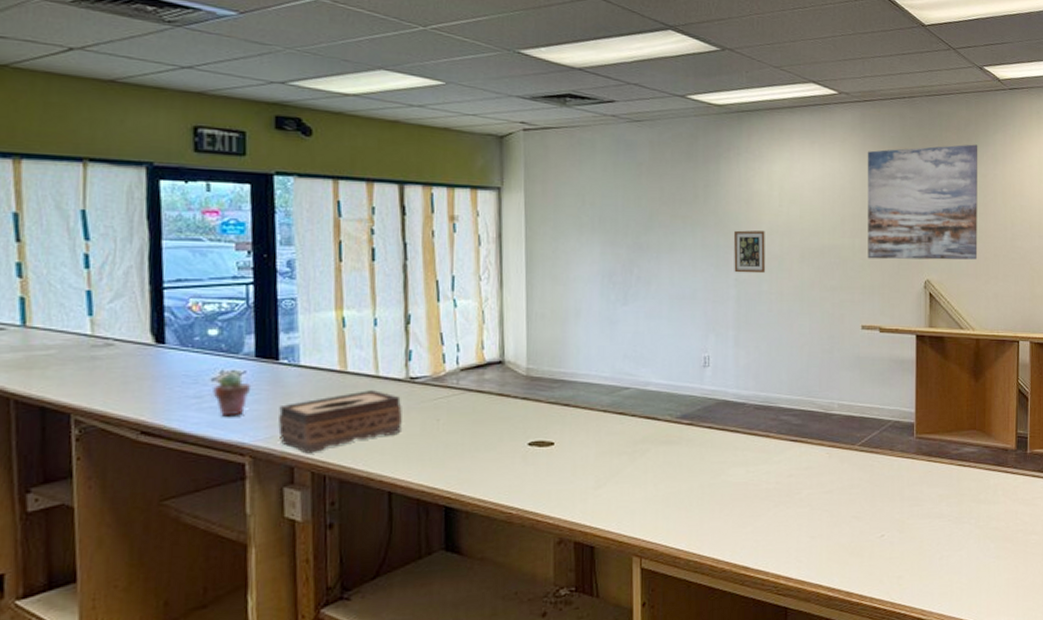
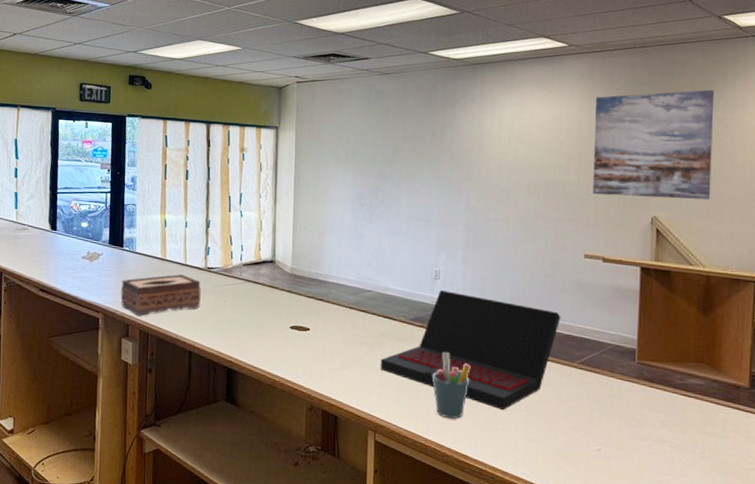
potted succulent: present [213,374,252,417] -> none [82,254,106,284]
laptop: none [643,379,841,508] -> present [380,290,561,410]
pen holder: none [705,451,748,527] -> present [432,352,471,419]
picture frame: present [734,230,765,274] -> none [465,165,494,203]

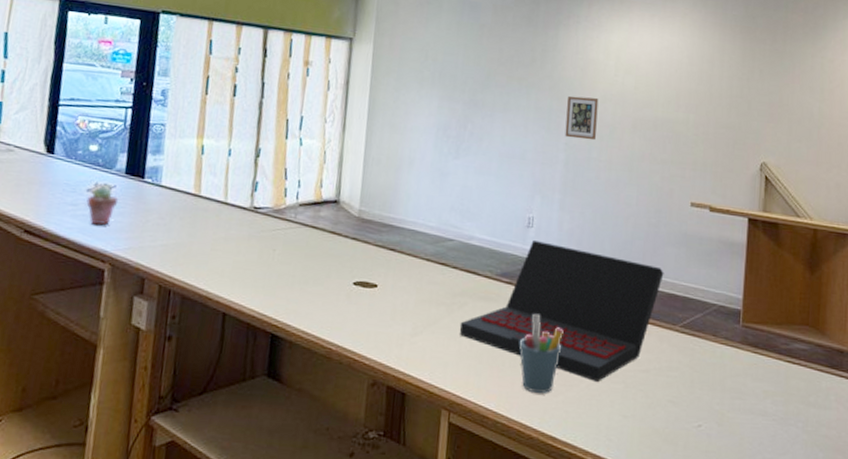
potted succulent: none [82,254,106,284] -> present [86,186,119,226]
tissue box: present [120,274,201,316] -> none [135,214,244,268]
picture frame: none [465,165,494,203] -> present [565,95,599,141]
wall art: present [593,89,715,200] -> none [702,27,826,146]

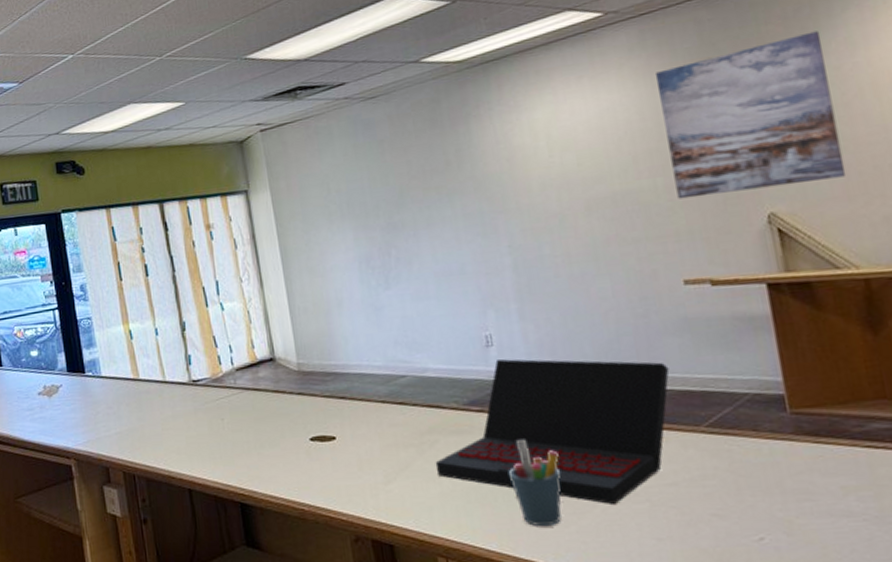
potted succulent: present [86,186,119,226] -> none [40,388,68,425]
picture frame: present [565,95,599,141] -> none [499,188,544,239]
wall art: none [702,27,826,146] -> present [654,31,847,199]

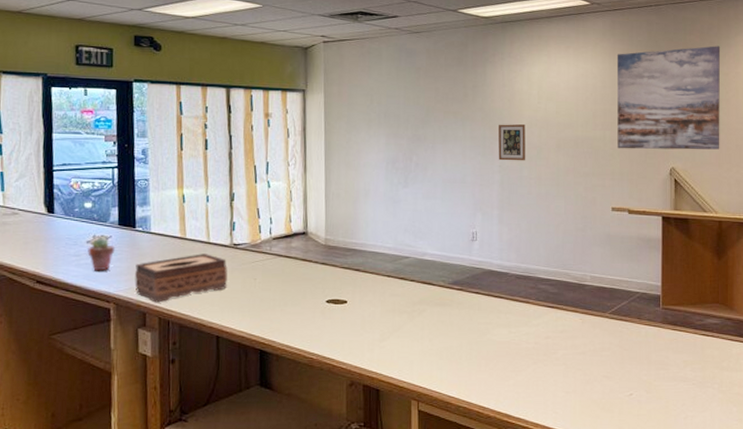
potted succulent: none [40,388,68,425] -> present [87,238,116,271]
tissue box: none [91,394,192,456] -> present [135,254,228,303]
laptop: present [435,359,670,504] -> none [420,252,593,365]
picture frame: none [499,188,544,239] -> present [498,124,526,161]
pen holder: present [508,439,562,526] -> none [472,313,510,379]

